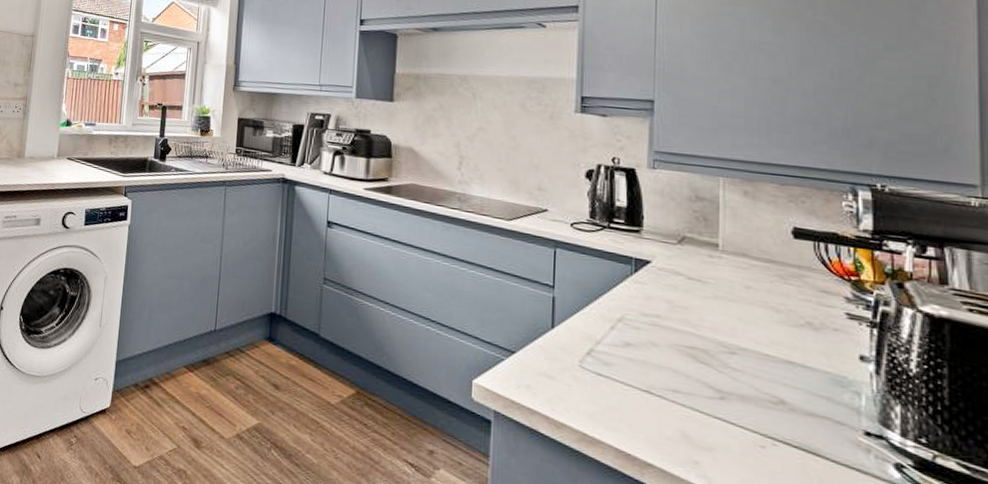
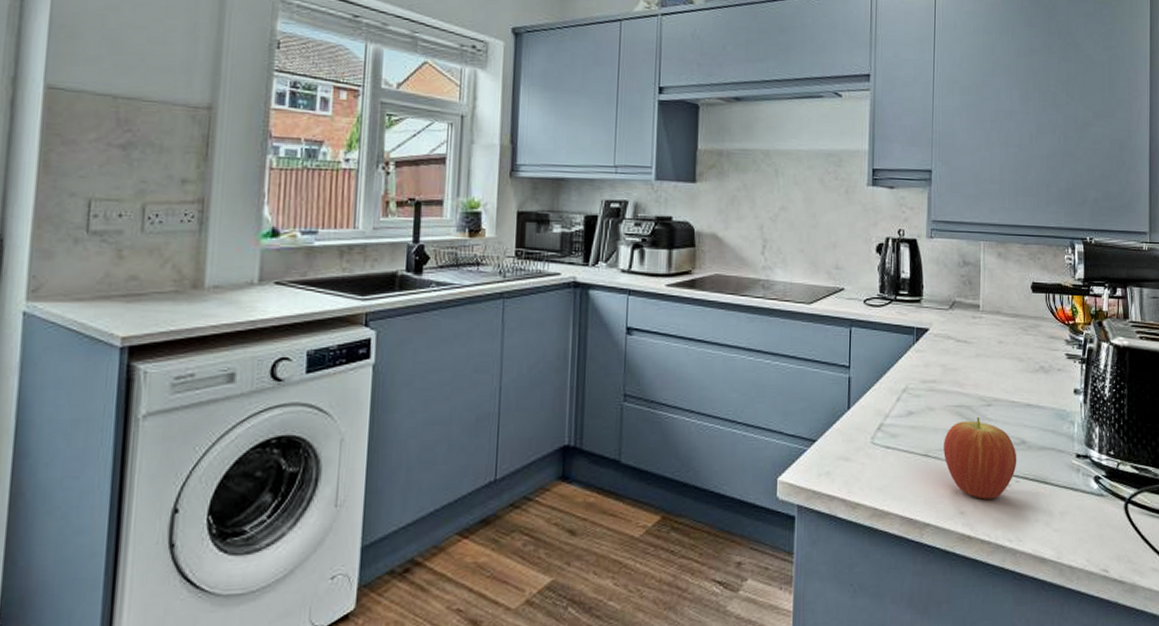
fruit: none [671,362,774,457] -> present [943,416,1017,499]

